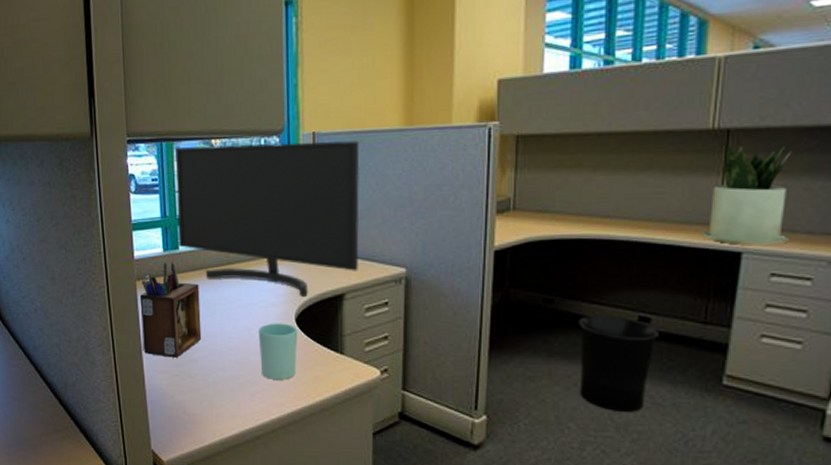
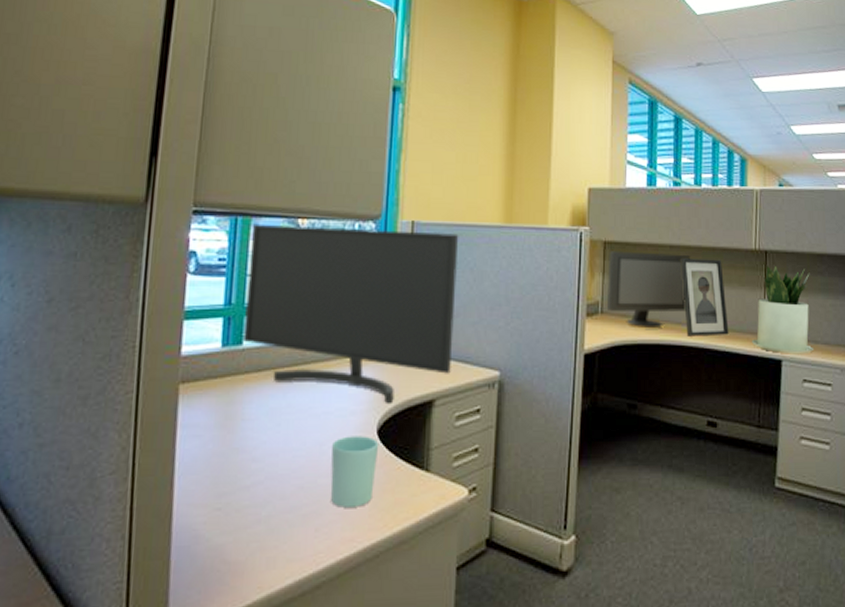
desk organizer: present [139,263,202,358] -> none [177,361,263,486]
computer monitor: none [521,142,623,223] -> present [607,251,690,328]
waste bin: present [578,315,659,412] -> none [658,420,724,521]
picture frame: none [611,144,672,230] -> present [680,258,729,337]

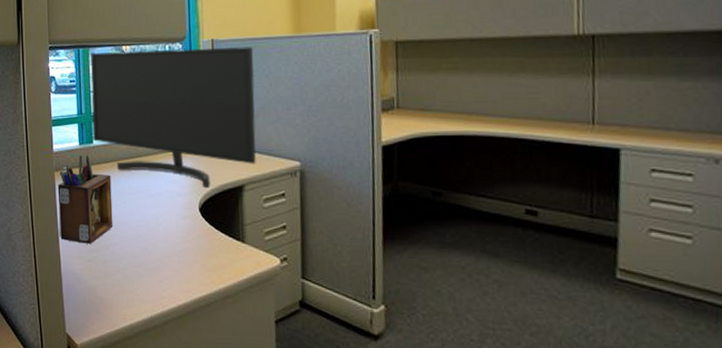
desk organizer: none [177,361,263,486] -> present [57,155,113,244]
mug: present [330,436,379,508] -> none [165,212,202,267]
computer monitor: present [607,251,690,328] -> none [402,47,495,120]
picture frame: present [680,258,729,337] -> none [484,48,549,127]
planter: present [751,266,813,355] -> none [577,50,665,143]

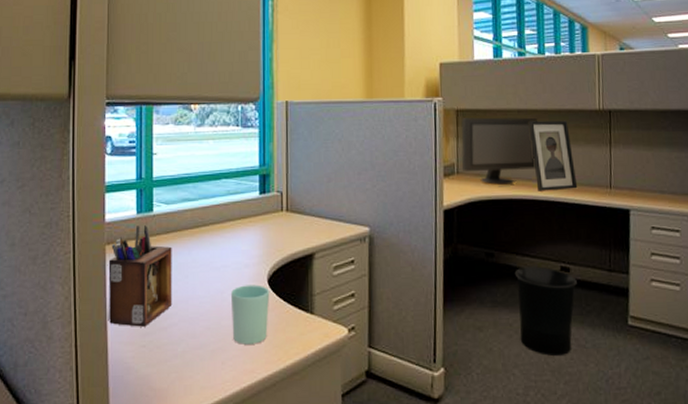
computer monitor: present [90,46,256,187] -> none [152,110,328,257]
mug: none [165,212,202,267] -> present [231,284,270,345]
computer monitor: none [402,47,495,120] -> present [461,117,537,185]
waste bin: none [467,208,547,305] -> present [514,266,577,356]
picture frame: none [484,48,549,127] -> present [528,120,578,191]

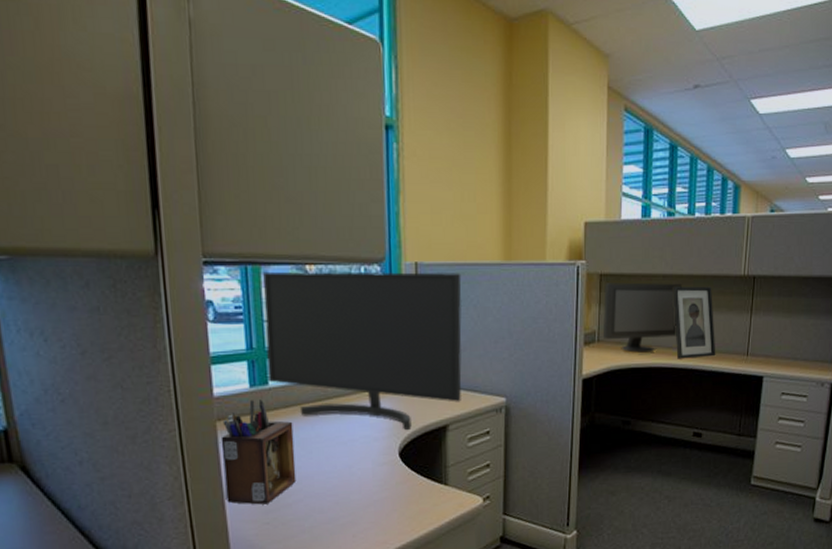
computer monitor: none [152,110,328,257] -> present [262,271,462,430]
mug: present [231,284,270,345] -> none [360,458,402,517]
waste bin: present [514,266,577,356] -> none [649,433,708,515]

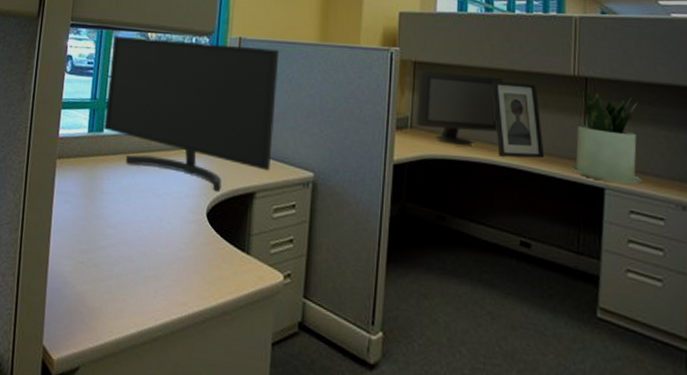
desk organizer: present [221,400,297,505] -> none [52,144,118,244]
planter: none [736,290,795,371] -> present [569,93,642,186]

